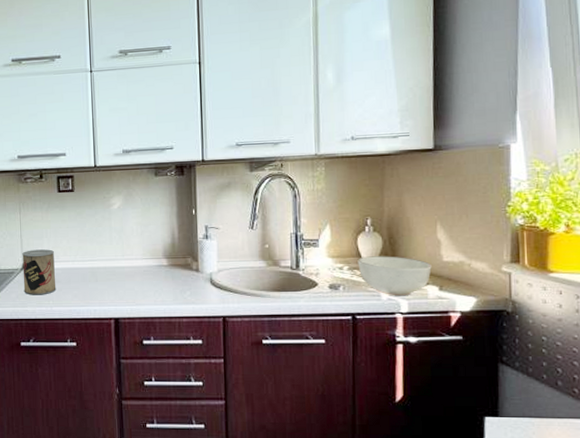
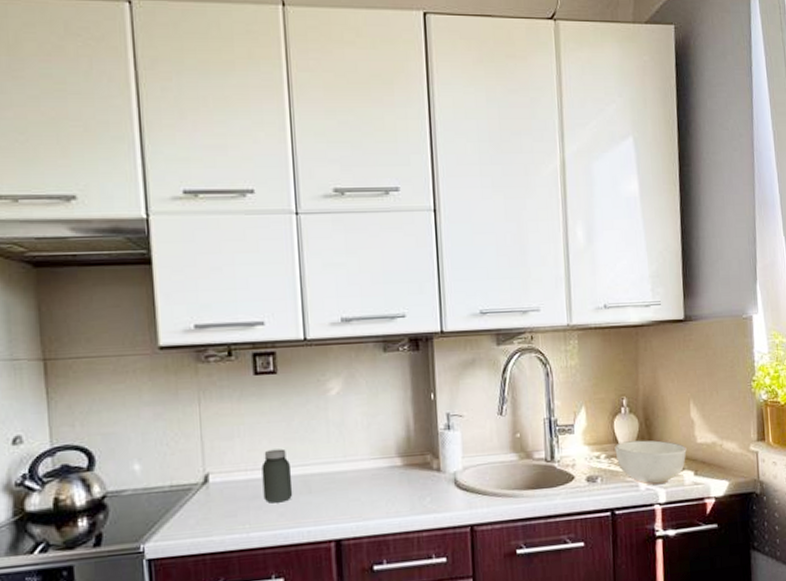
tin can: present [22,249,56,295] -> none [203,453,255,519]
jar: none [62,247,84,287] -> present [261,449,293,503]

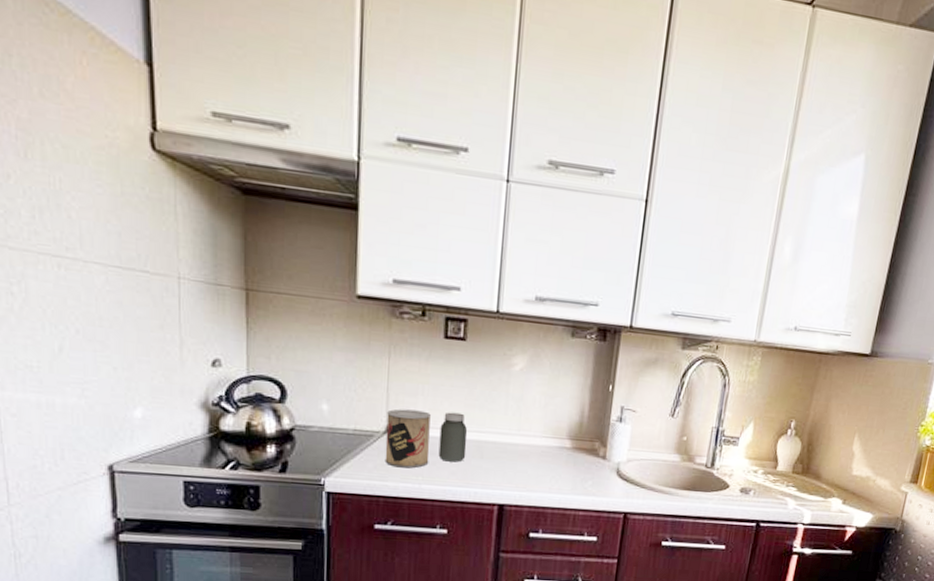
tin can: none [203,453,255,519] -> present [385,409,431,469]
bowl: present [614,440,687,485] -> none [772,461,841,506]

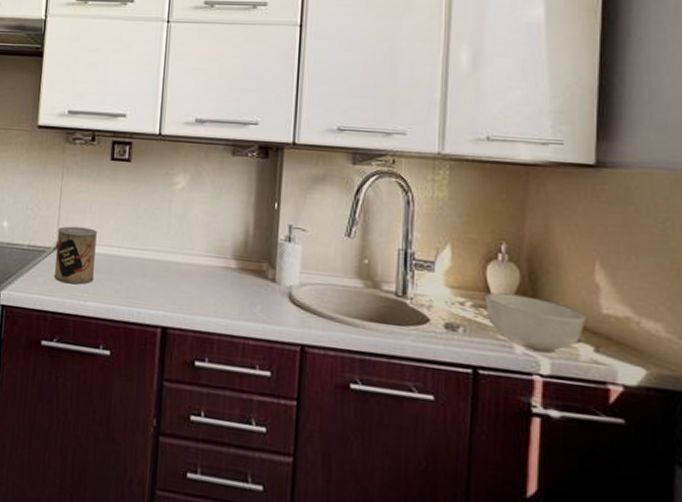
jar: present [438,412,468,463] -> none [103,229,131,280]
bowl: none [772,461,841,506] -> present [485,292,586,352]

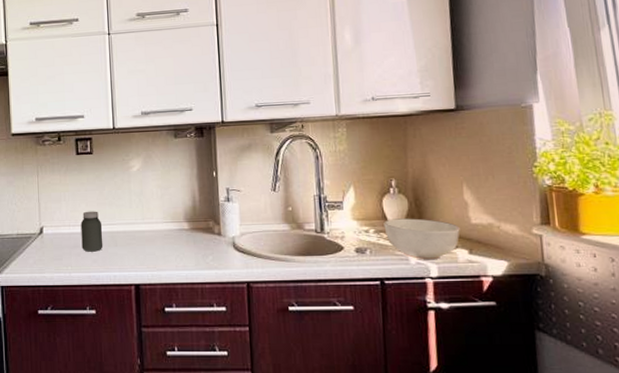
tin can: present [54,226,97,285] -> none [40,213,75,261]
jar: none [103,229,131,280] -> present [80,211,103,252]

